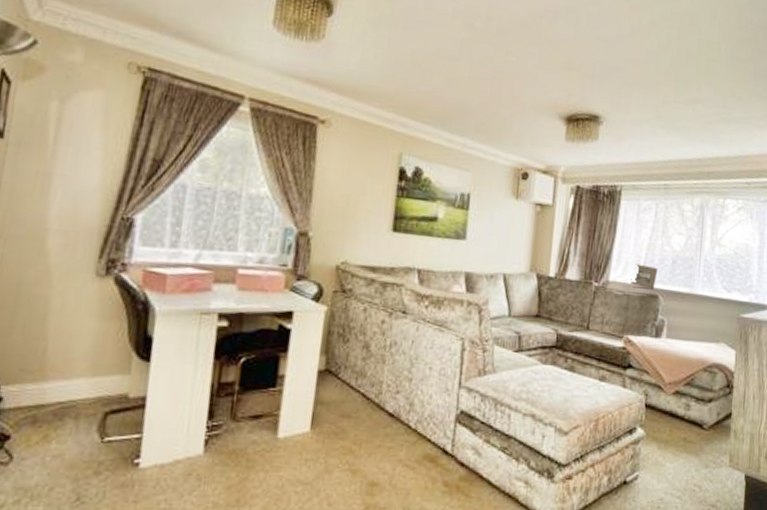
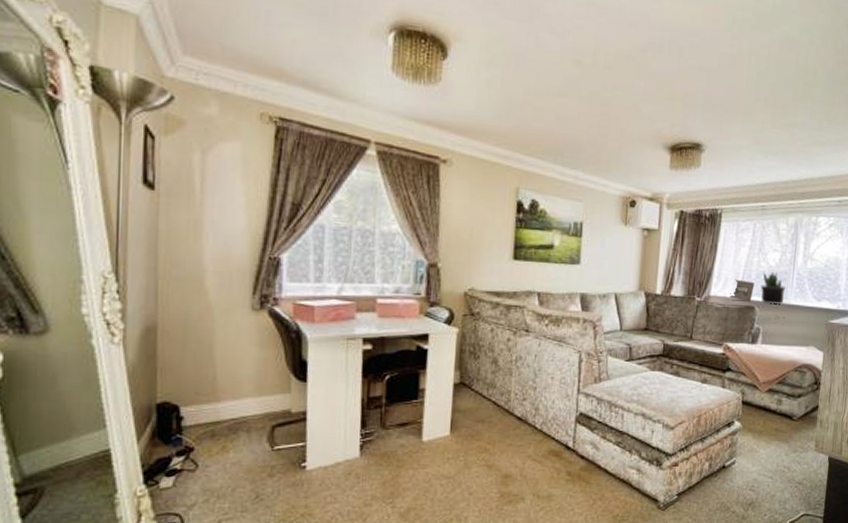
planter: none [664,255,692,295] -> present [760,271,786,305]

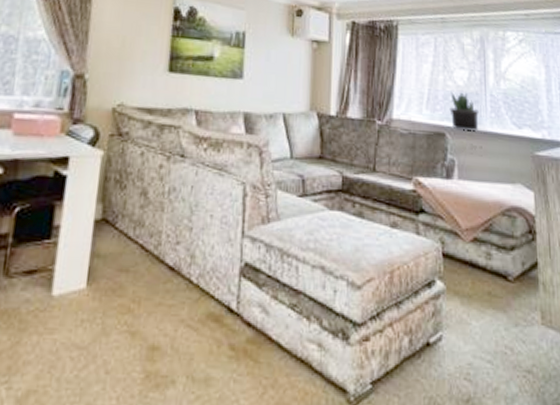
picture frame: present [730,279,755,303] -> none [415,100,443,129]

